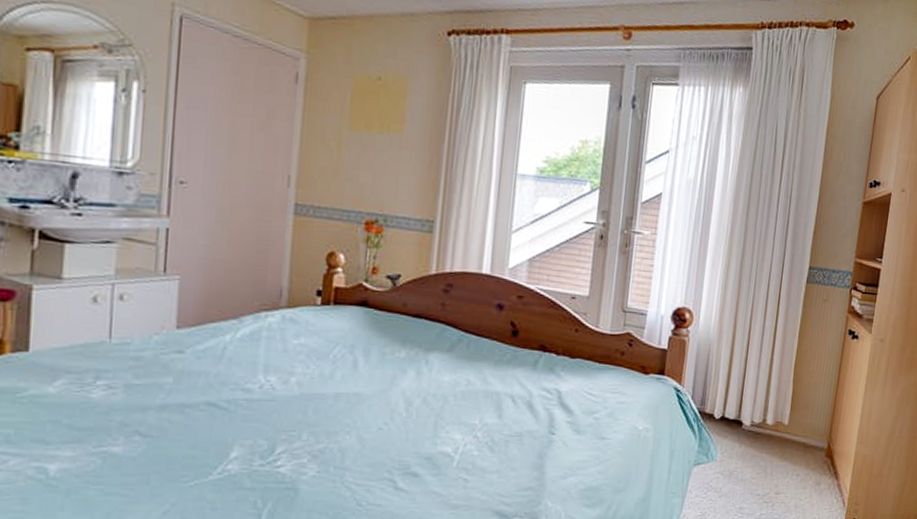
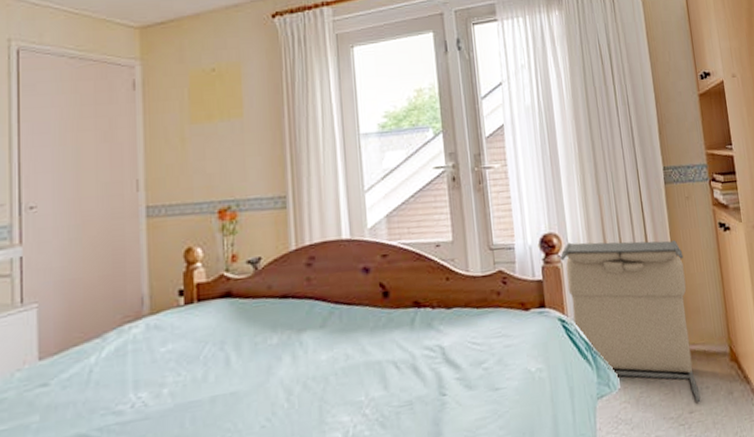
laundry hamper: none [688,320,807,487] -> present [560,240,701,403]

